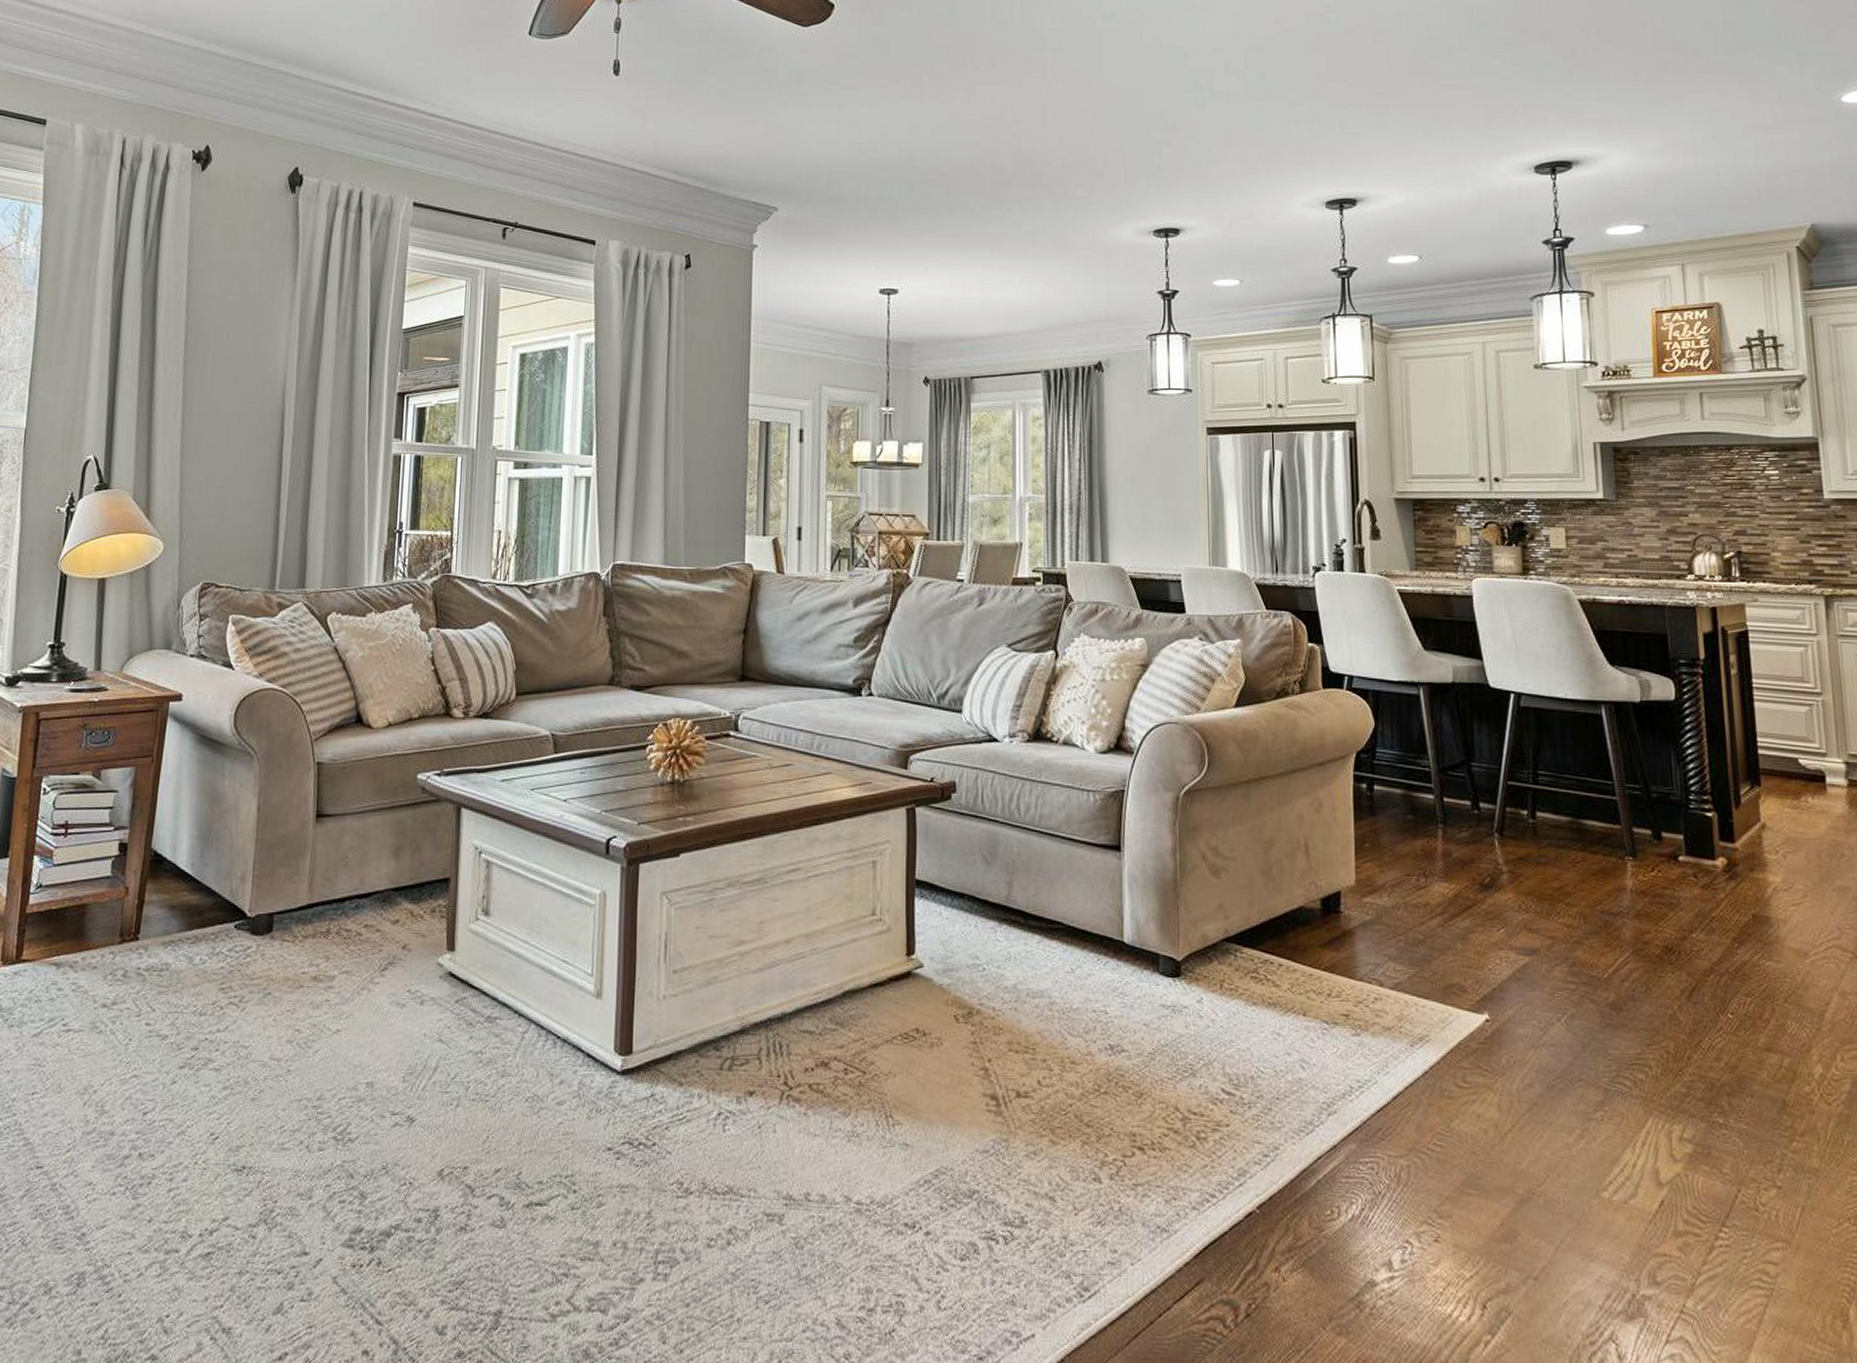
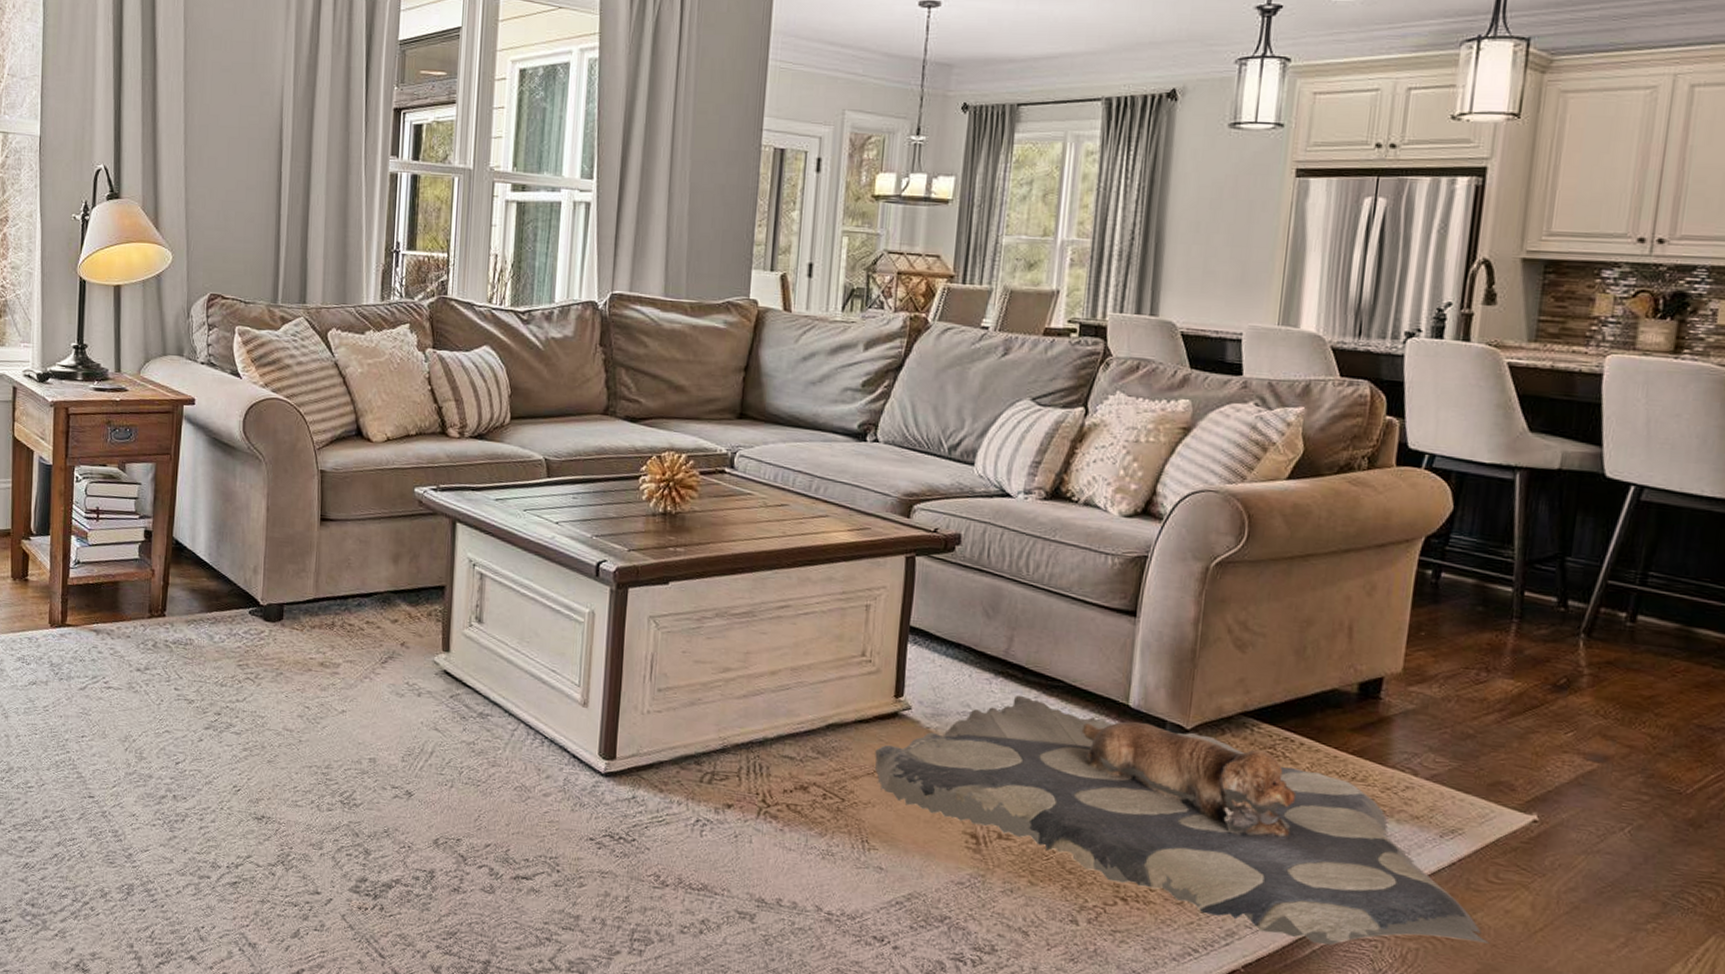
dog bed: none [892,941,1470,1173] -> present [874,695,1490,946]

